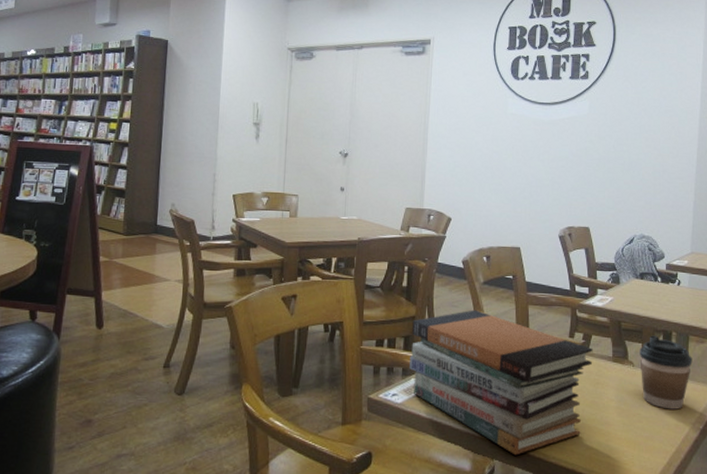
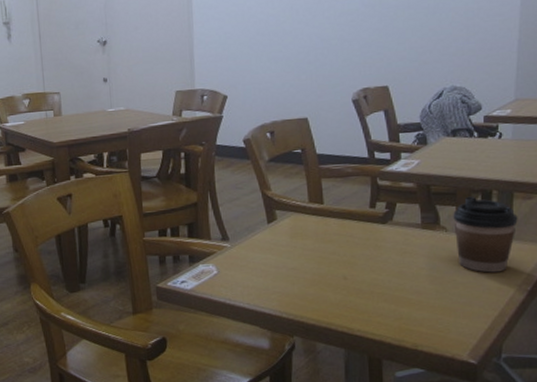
book stack: present [410,310,593,456] -> none [195,189,399,331]

